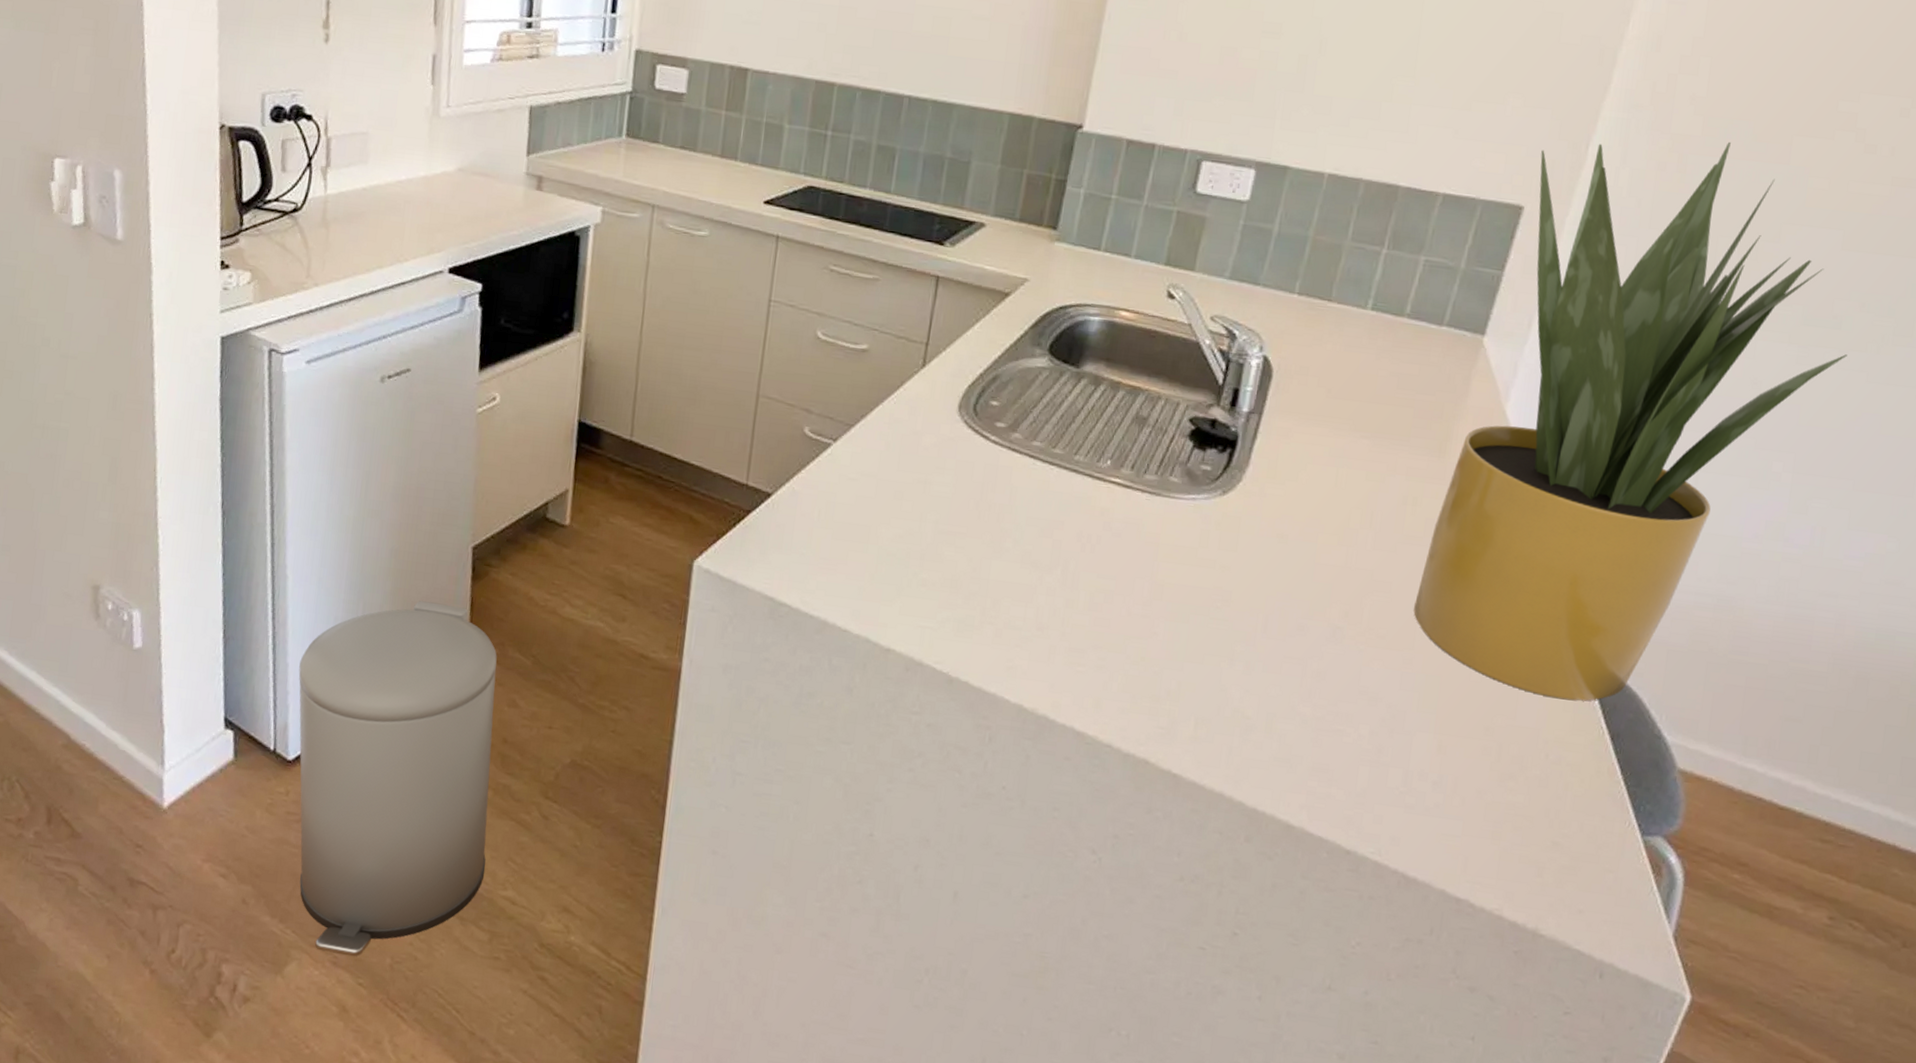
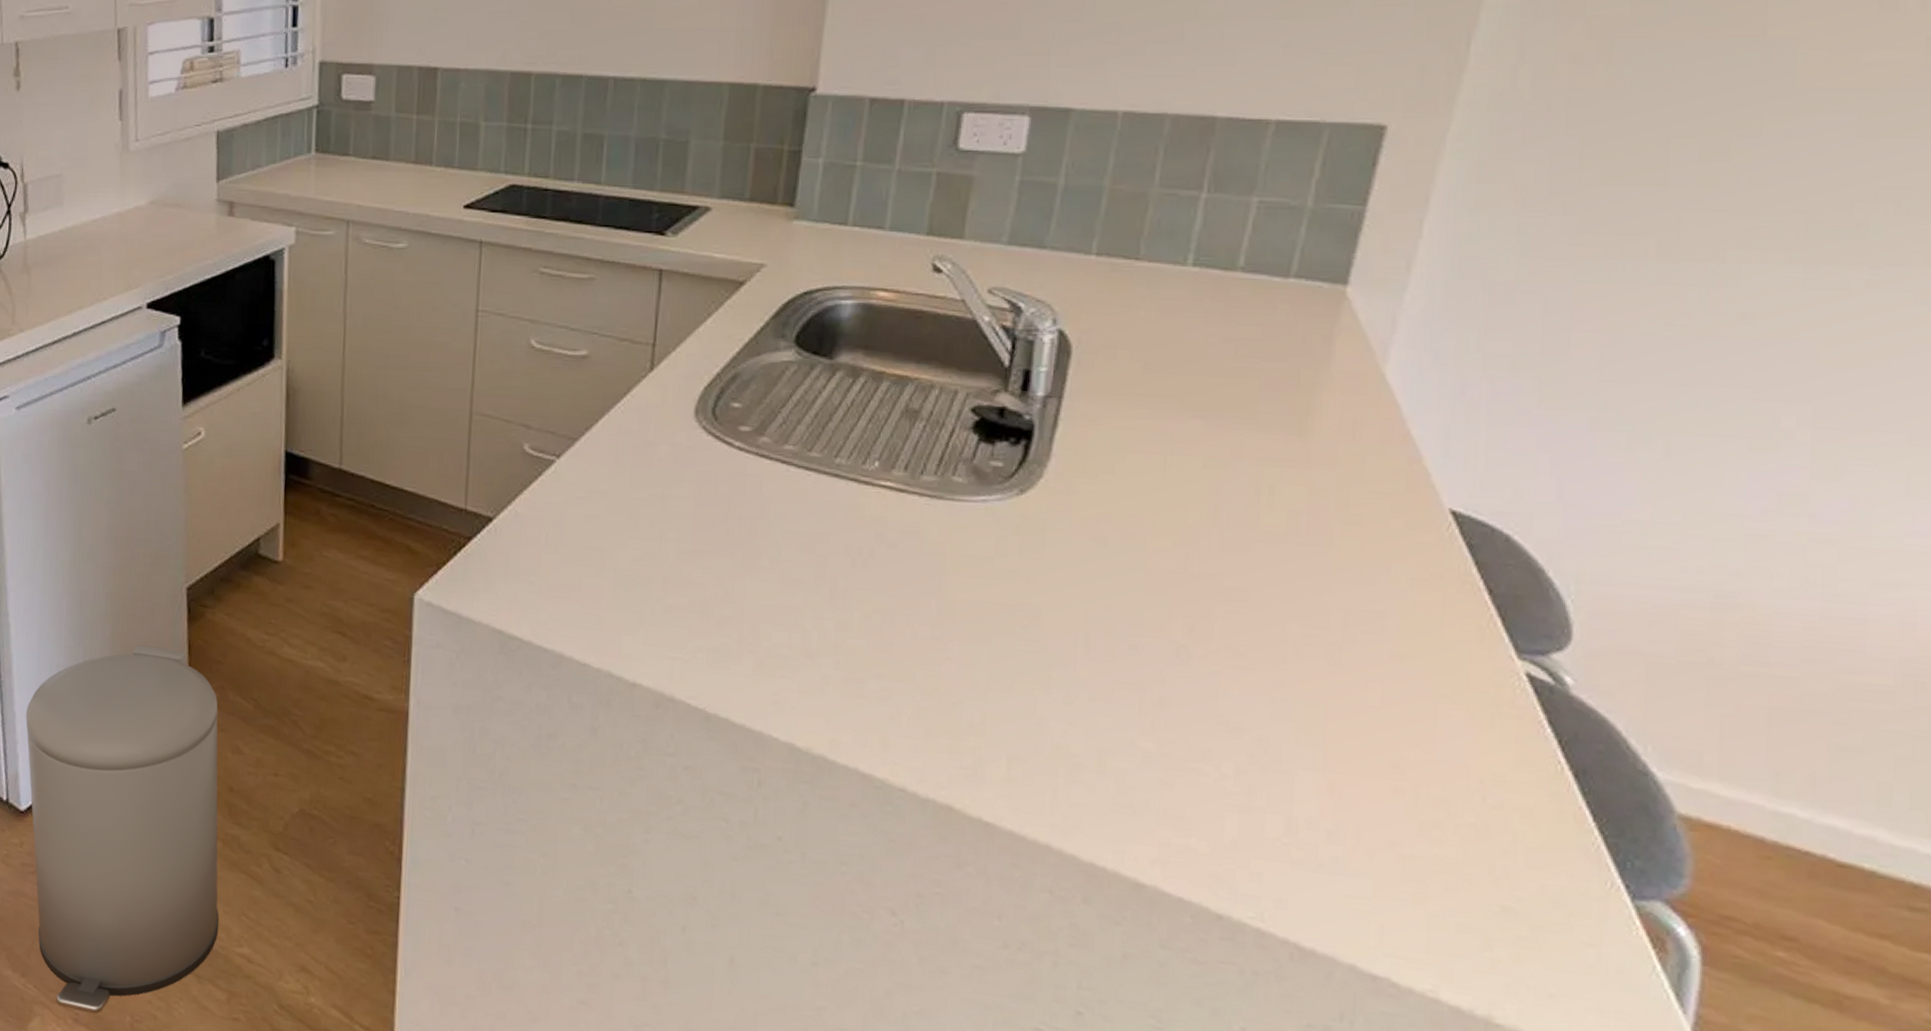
planter: present [1414,141,1847,701] -> none [1281,17,1881,729]

